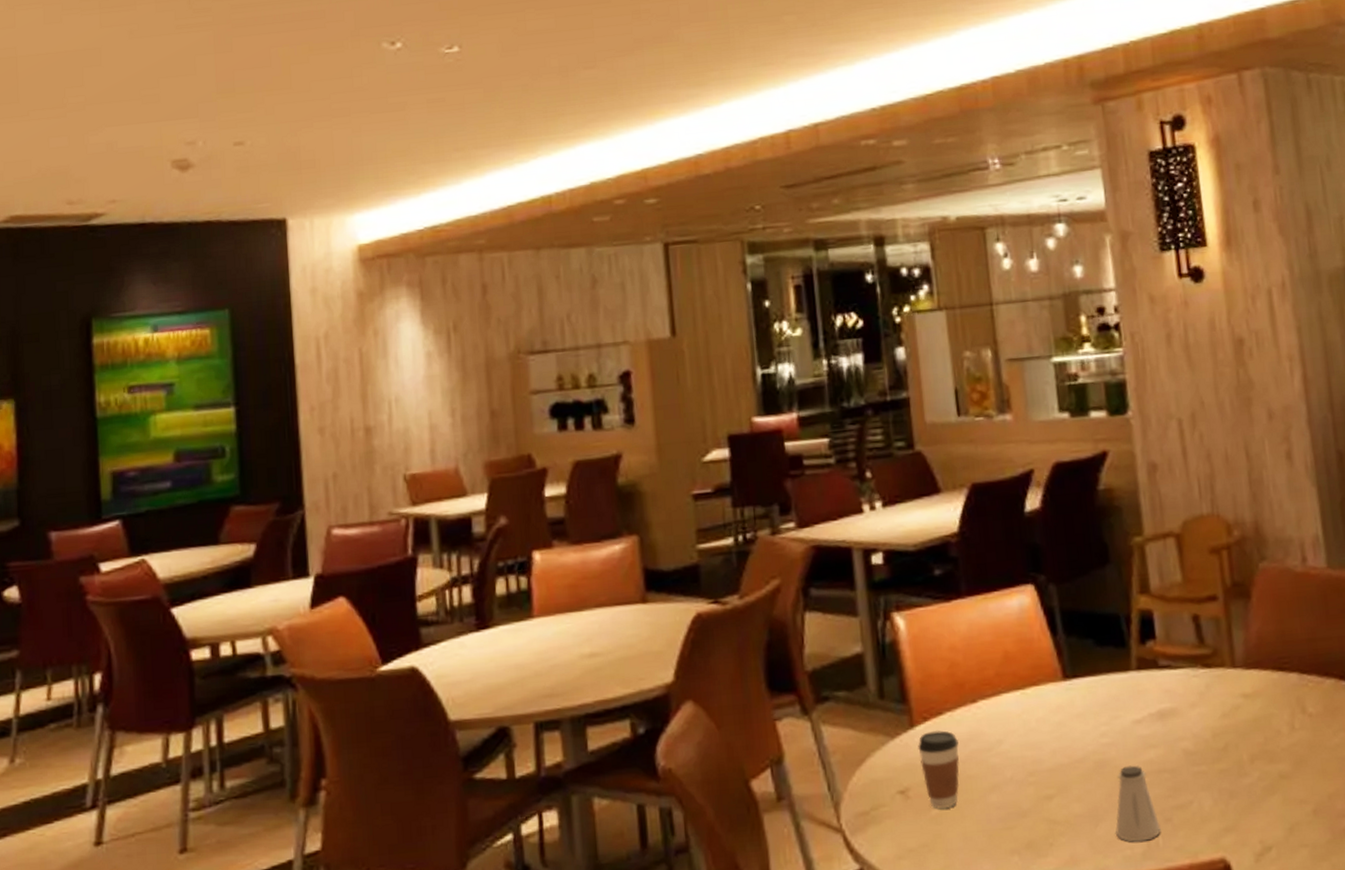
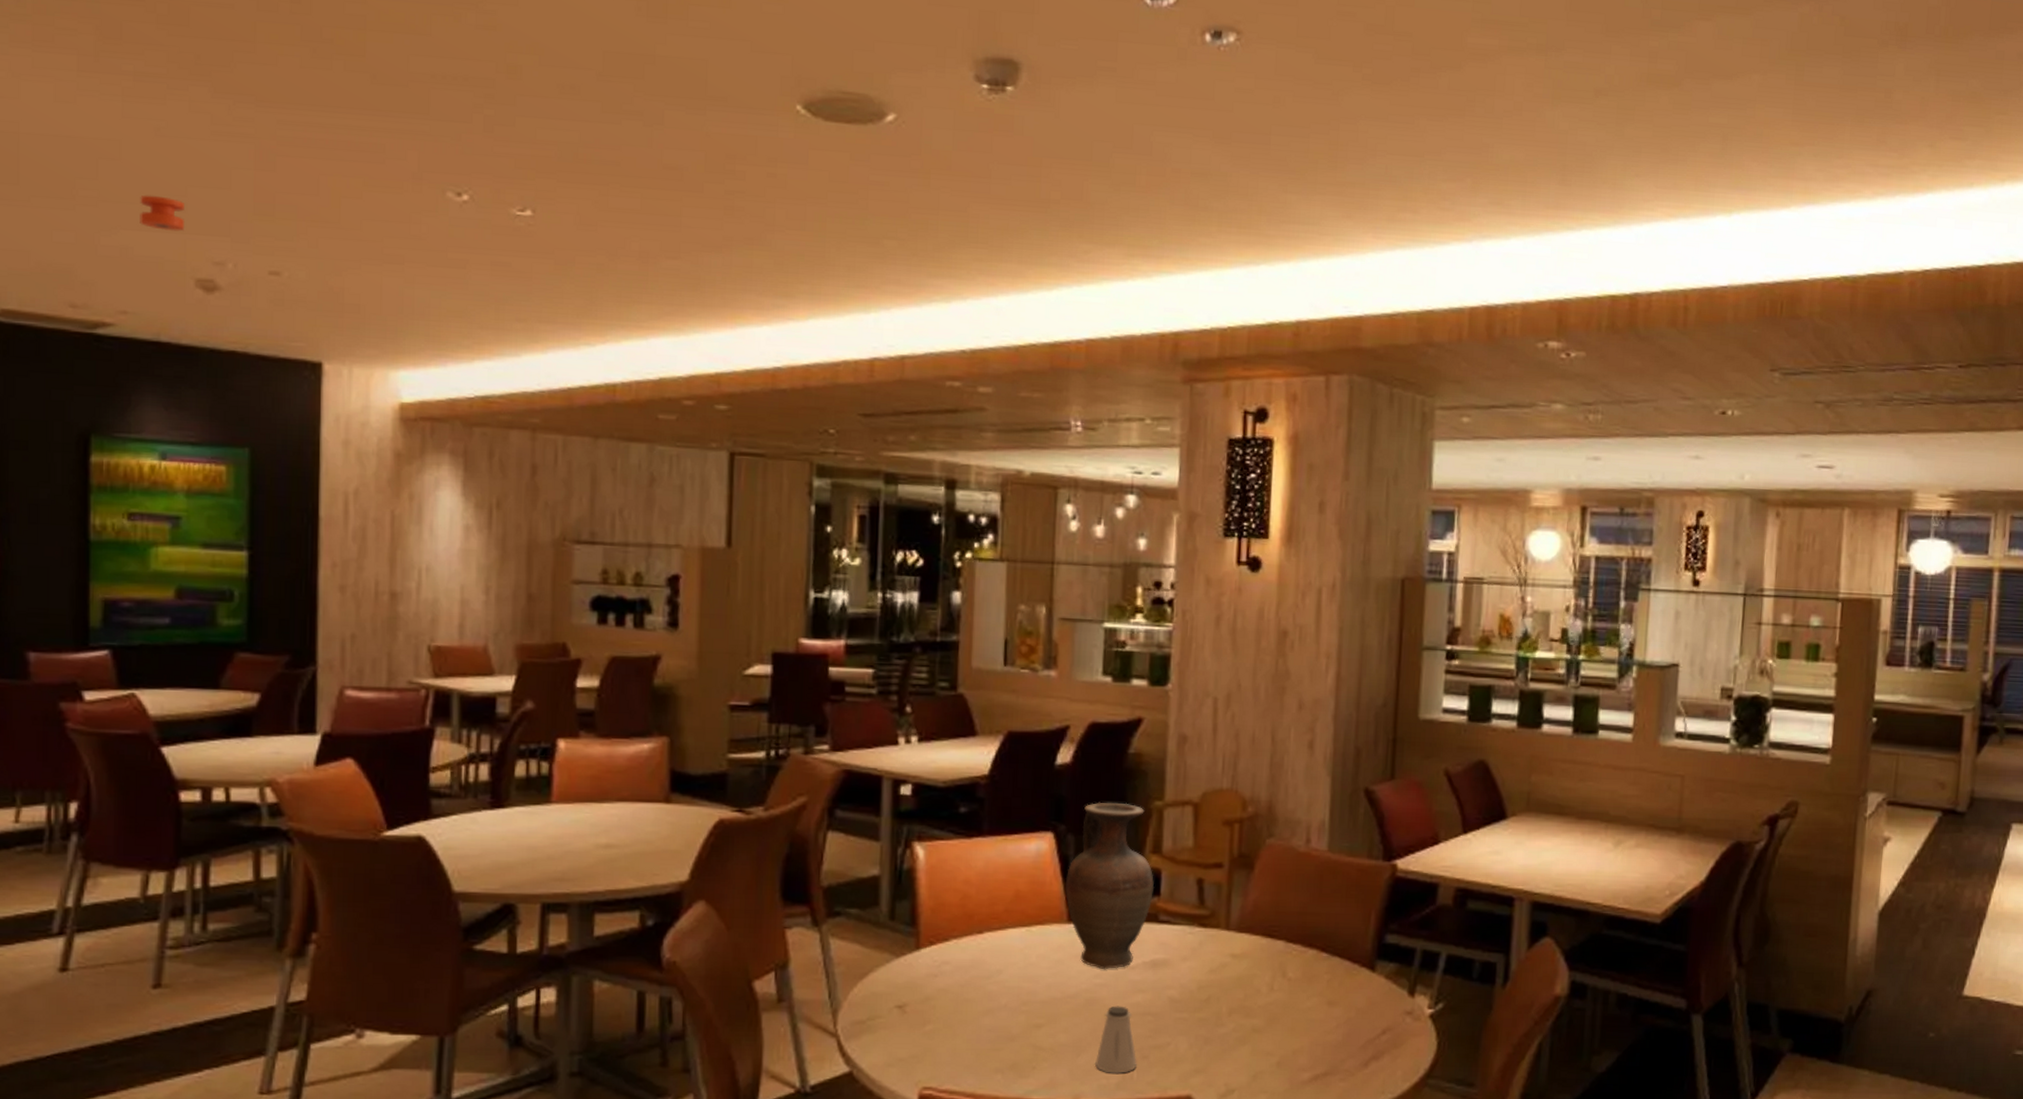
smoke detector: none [120,91,159,122] -> present [140,195,184,232]
coffee cup: present [918,730,960,809] -> none [921,955,960,1025]
vase: none [1053,543,1148,728] -> present [1064,802,1154,970]

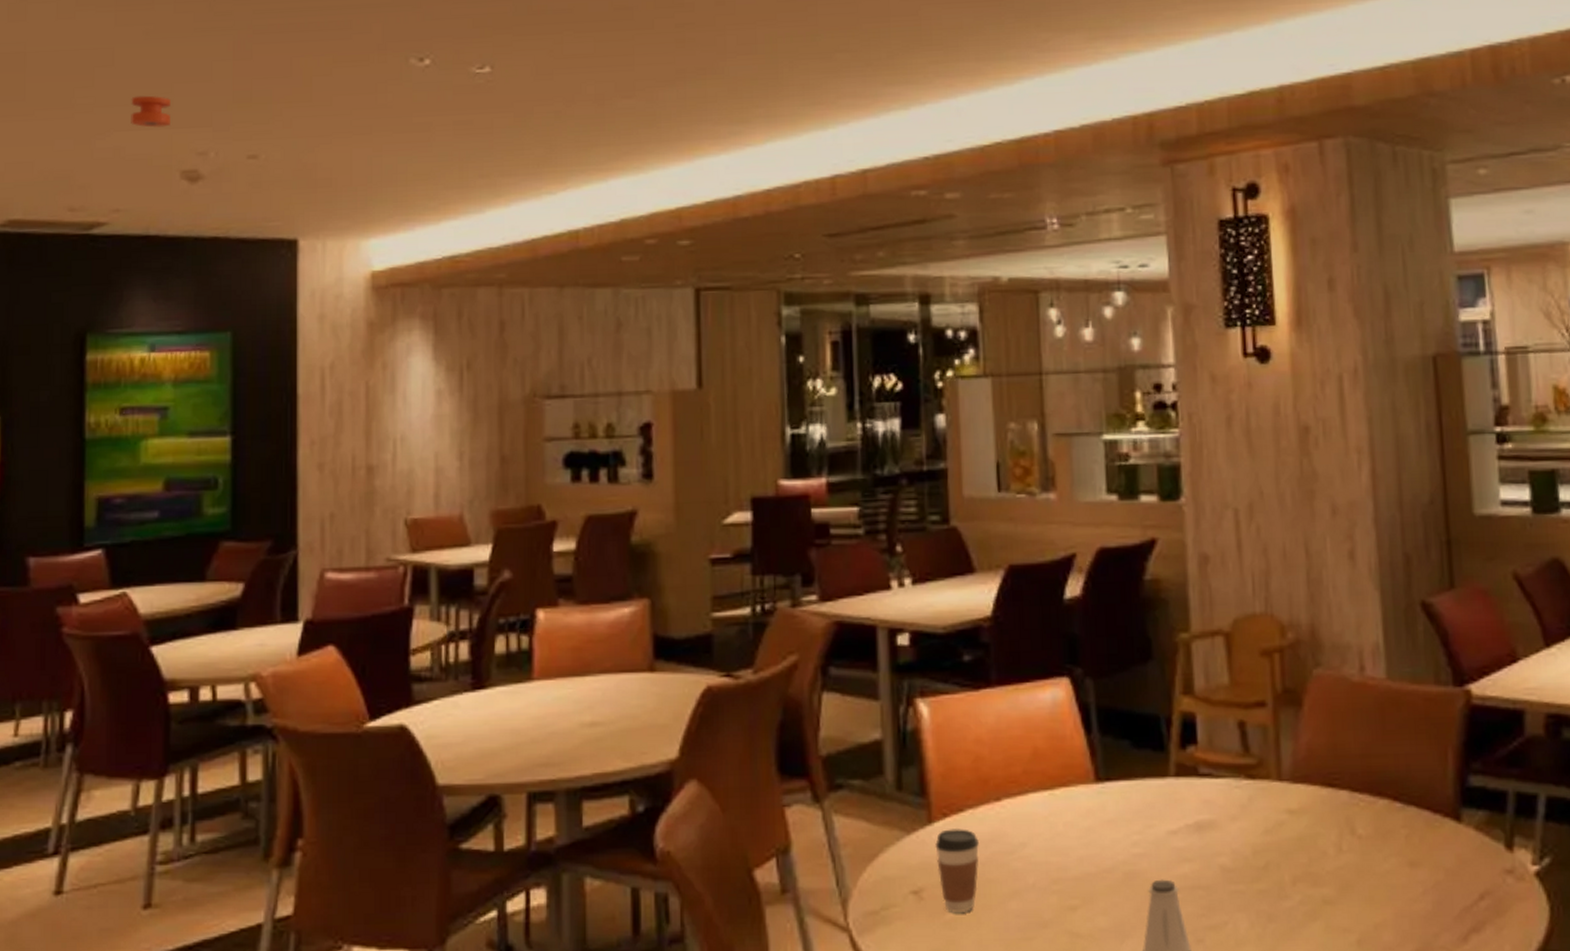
coffee cup: none [921,955,960,1025] -> present [935,829,979,913]
vase: present [1064,802,1154,970] -> none [1087,637,1189,837]

